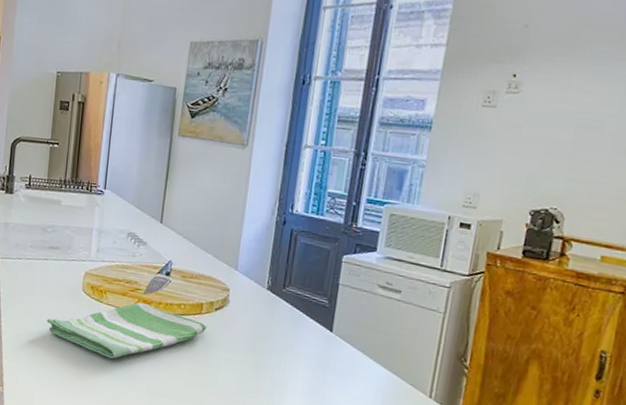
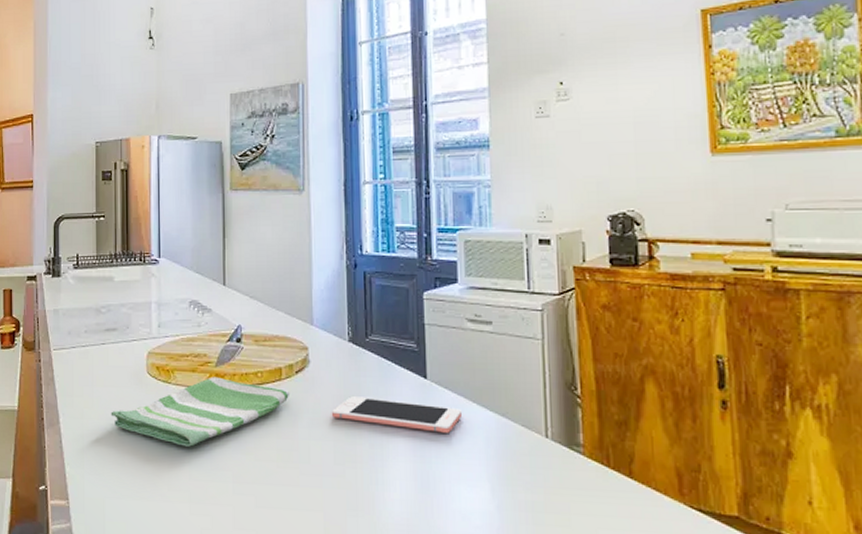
cell phone: none [241,337,358,381] -> present [331,396,462,433]

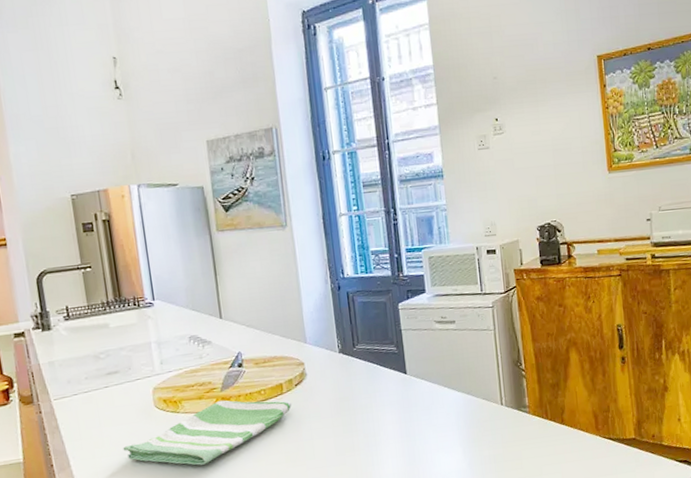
cell phone: present [331,396,462,433] -> none [329,393,437,418]

